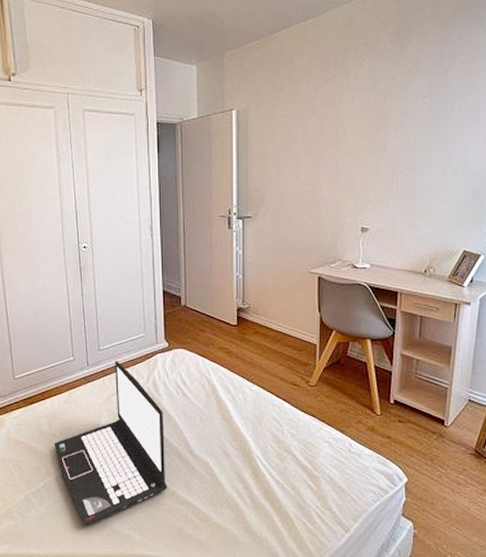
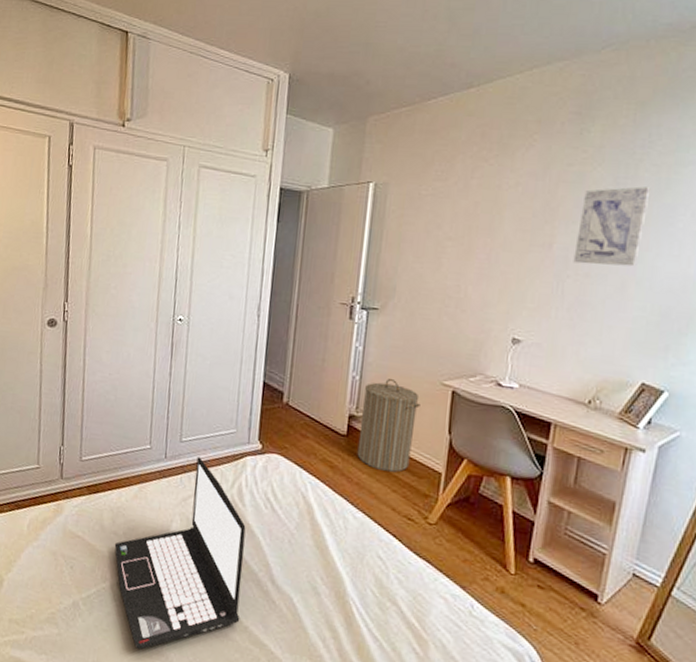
laundry hamper: none [247,274,294,349] -> present [357,379,421,472]
wall art: none [403,91,458,160] -> present [573,186,651,267]

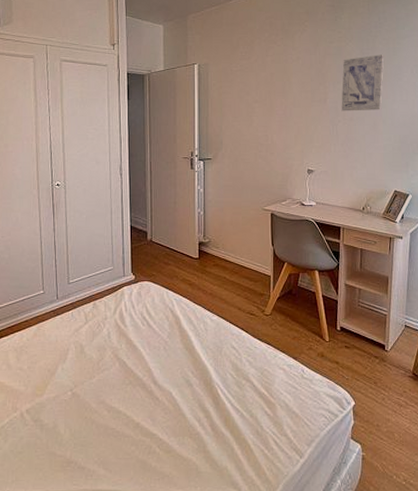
laptop: present [114,457,246,650] -> none [21,294,132,462]
laundry hamper: present [357,379,421,472] -> none [208,211,250,281]

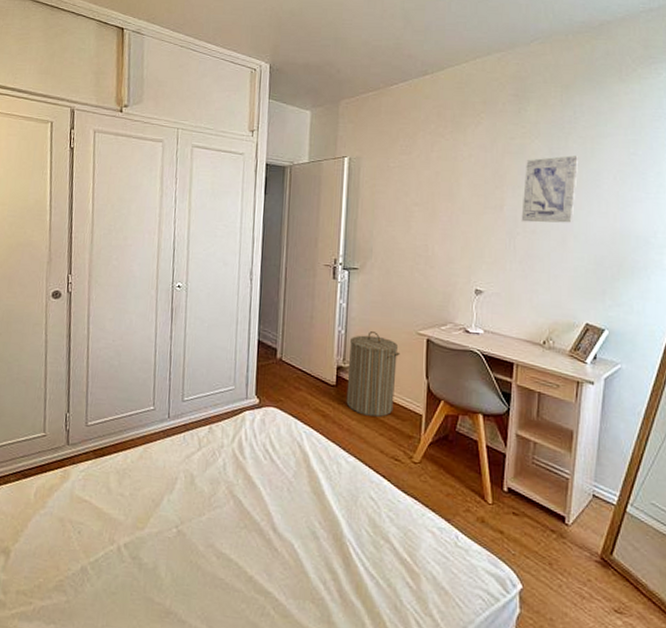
laundry hamper: none [208,211,250,281] -> present [346,331,400,417]

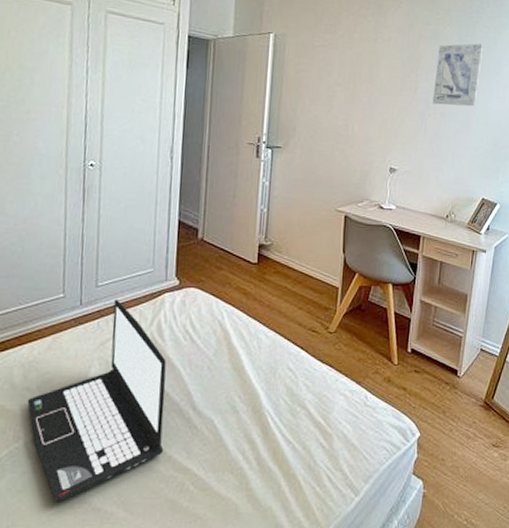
laptop: none [121,415,247,609] -> present [27,300,166,502]
laundry hamper: present [346,331,400,417] -> none [267,209,320,291]

